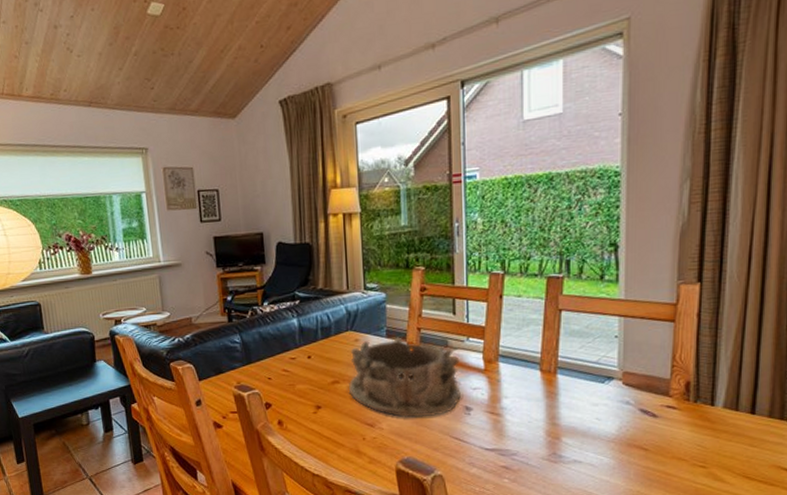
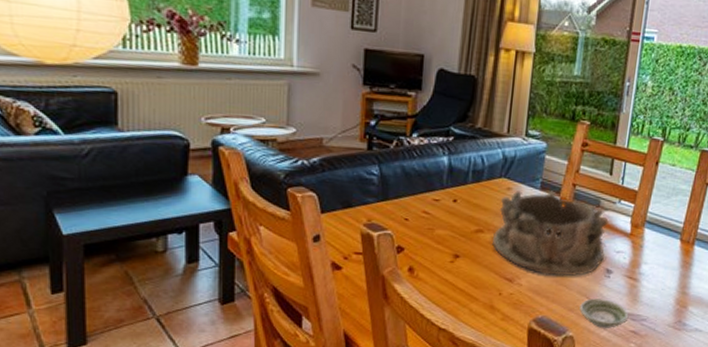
saucer: none [444,436,497,465] -> present [579,298,629,328]

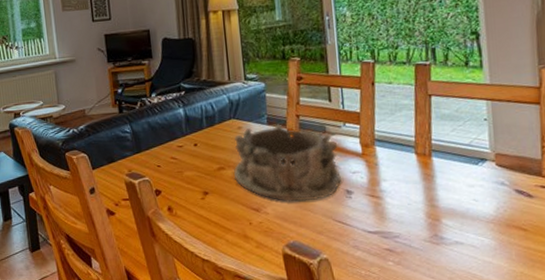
saucer: present [579,298,629,328] -> none [328,219,380,248]

